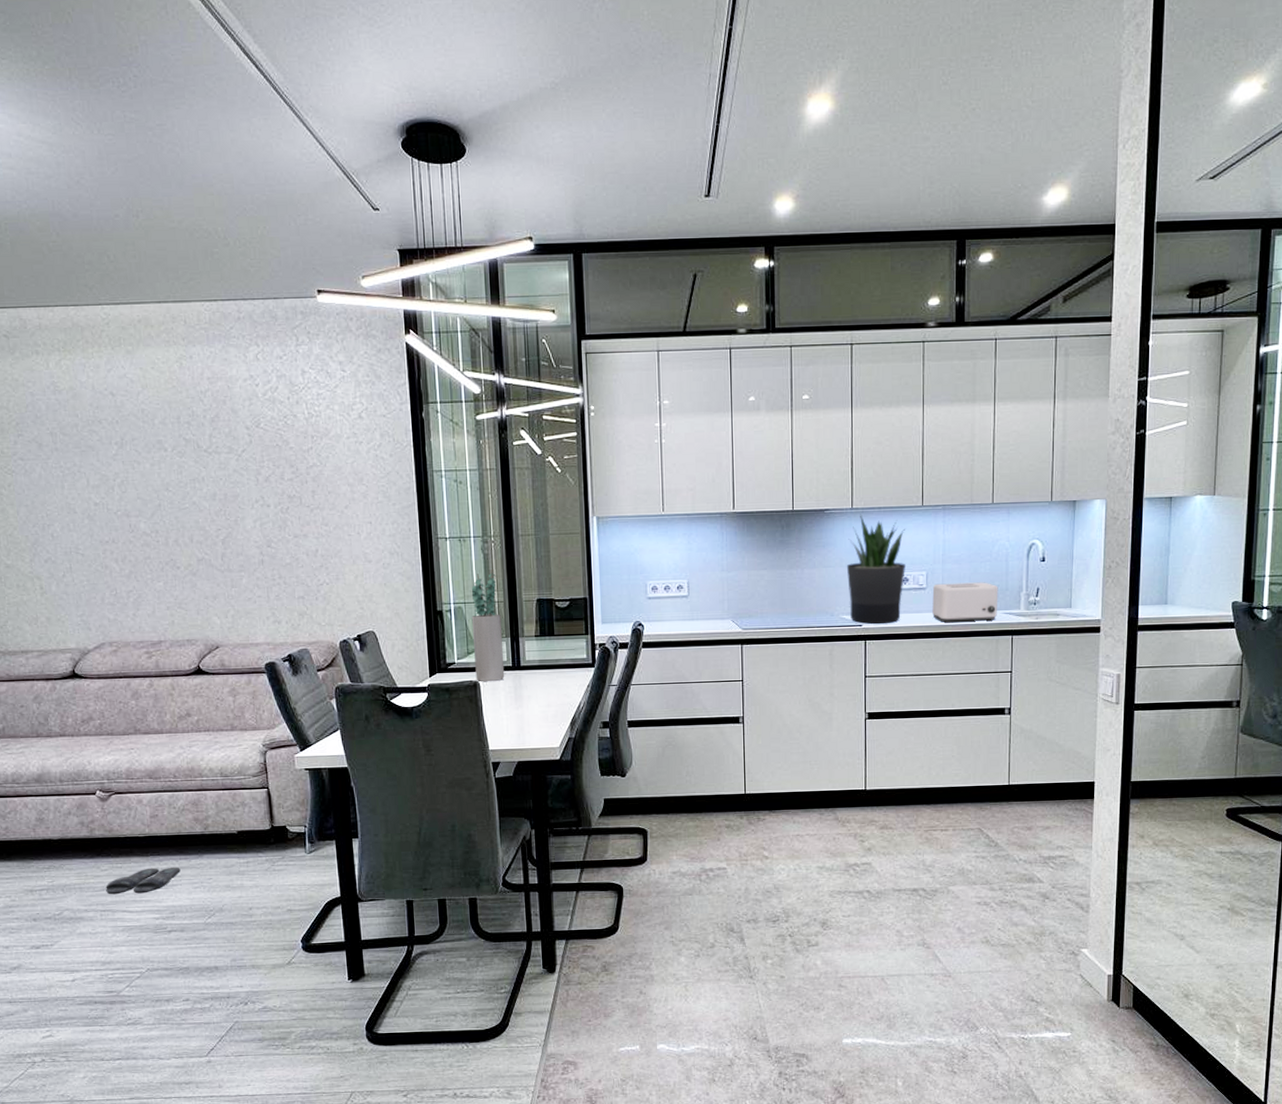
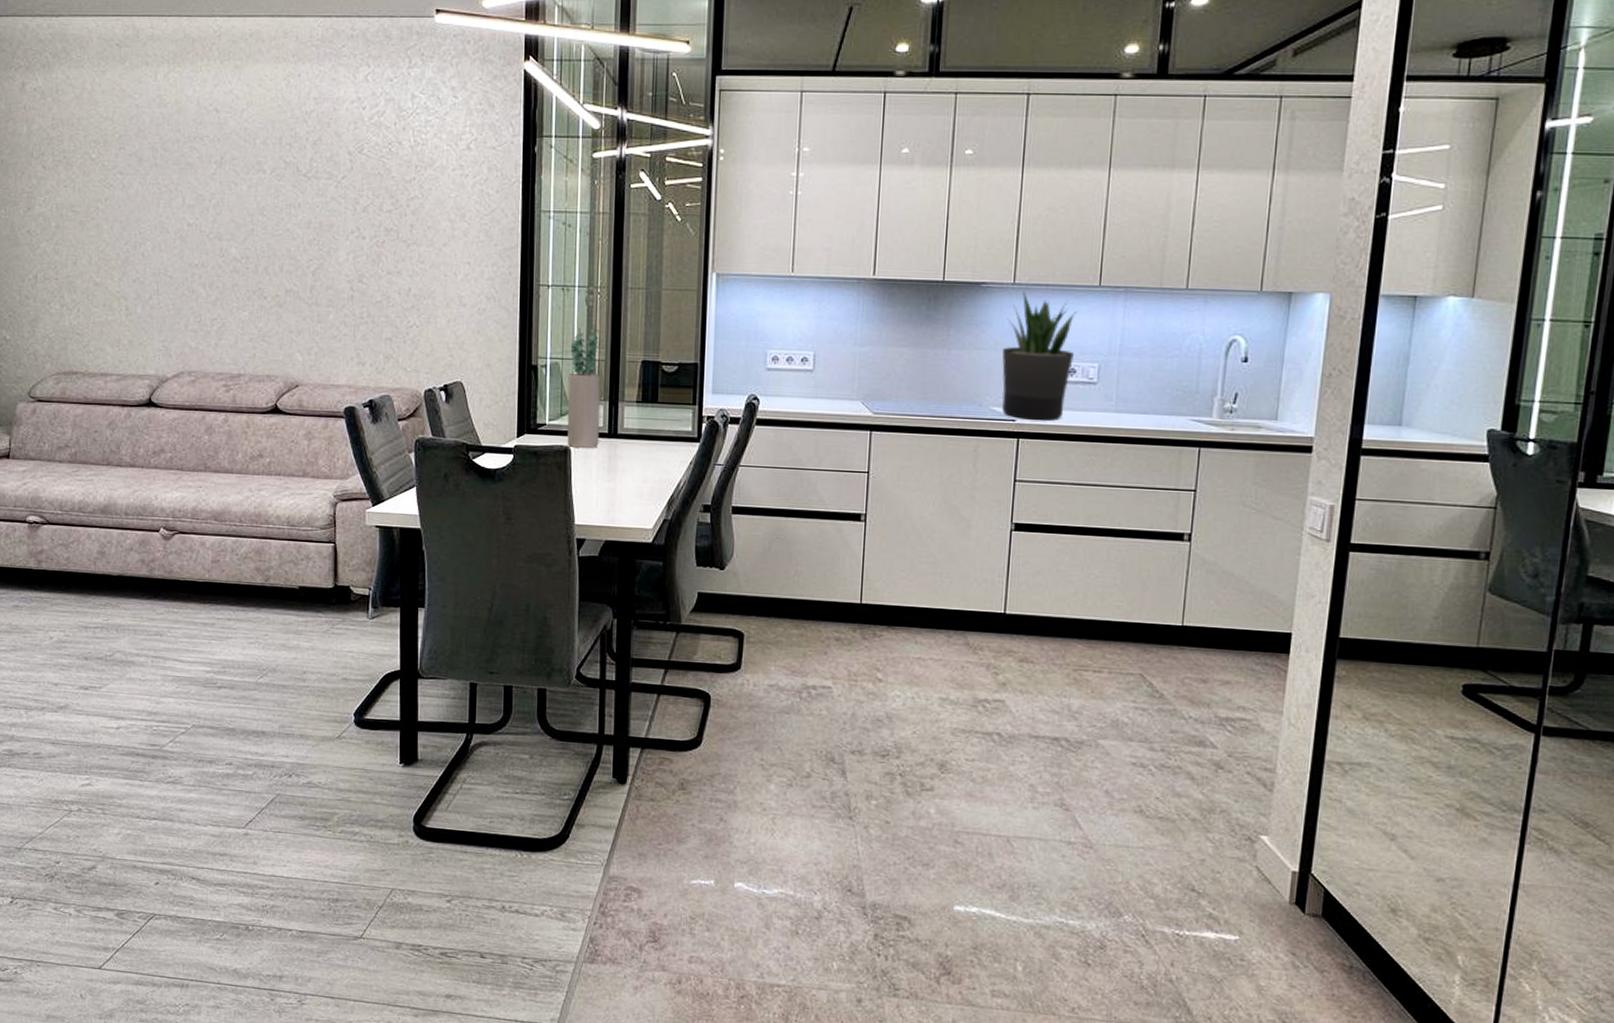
slippers: present [105,867,181,894] -> none [160,616,237,643]
toaster: present [932,582,998,622] -> none [1102,378,1187,428]

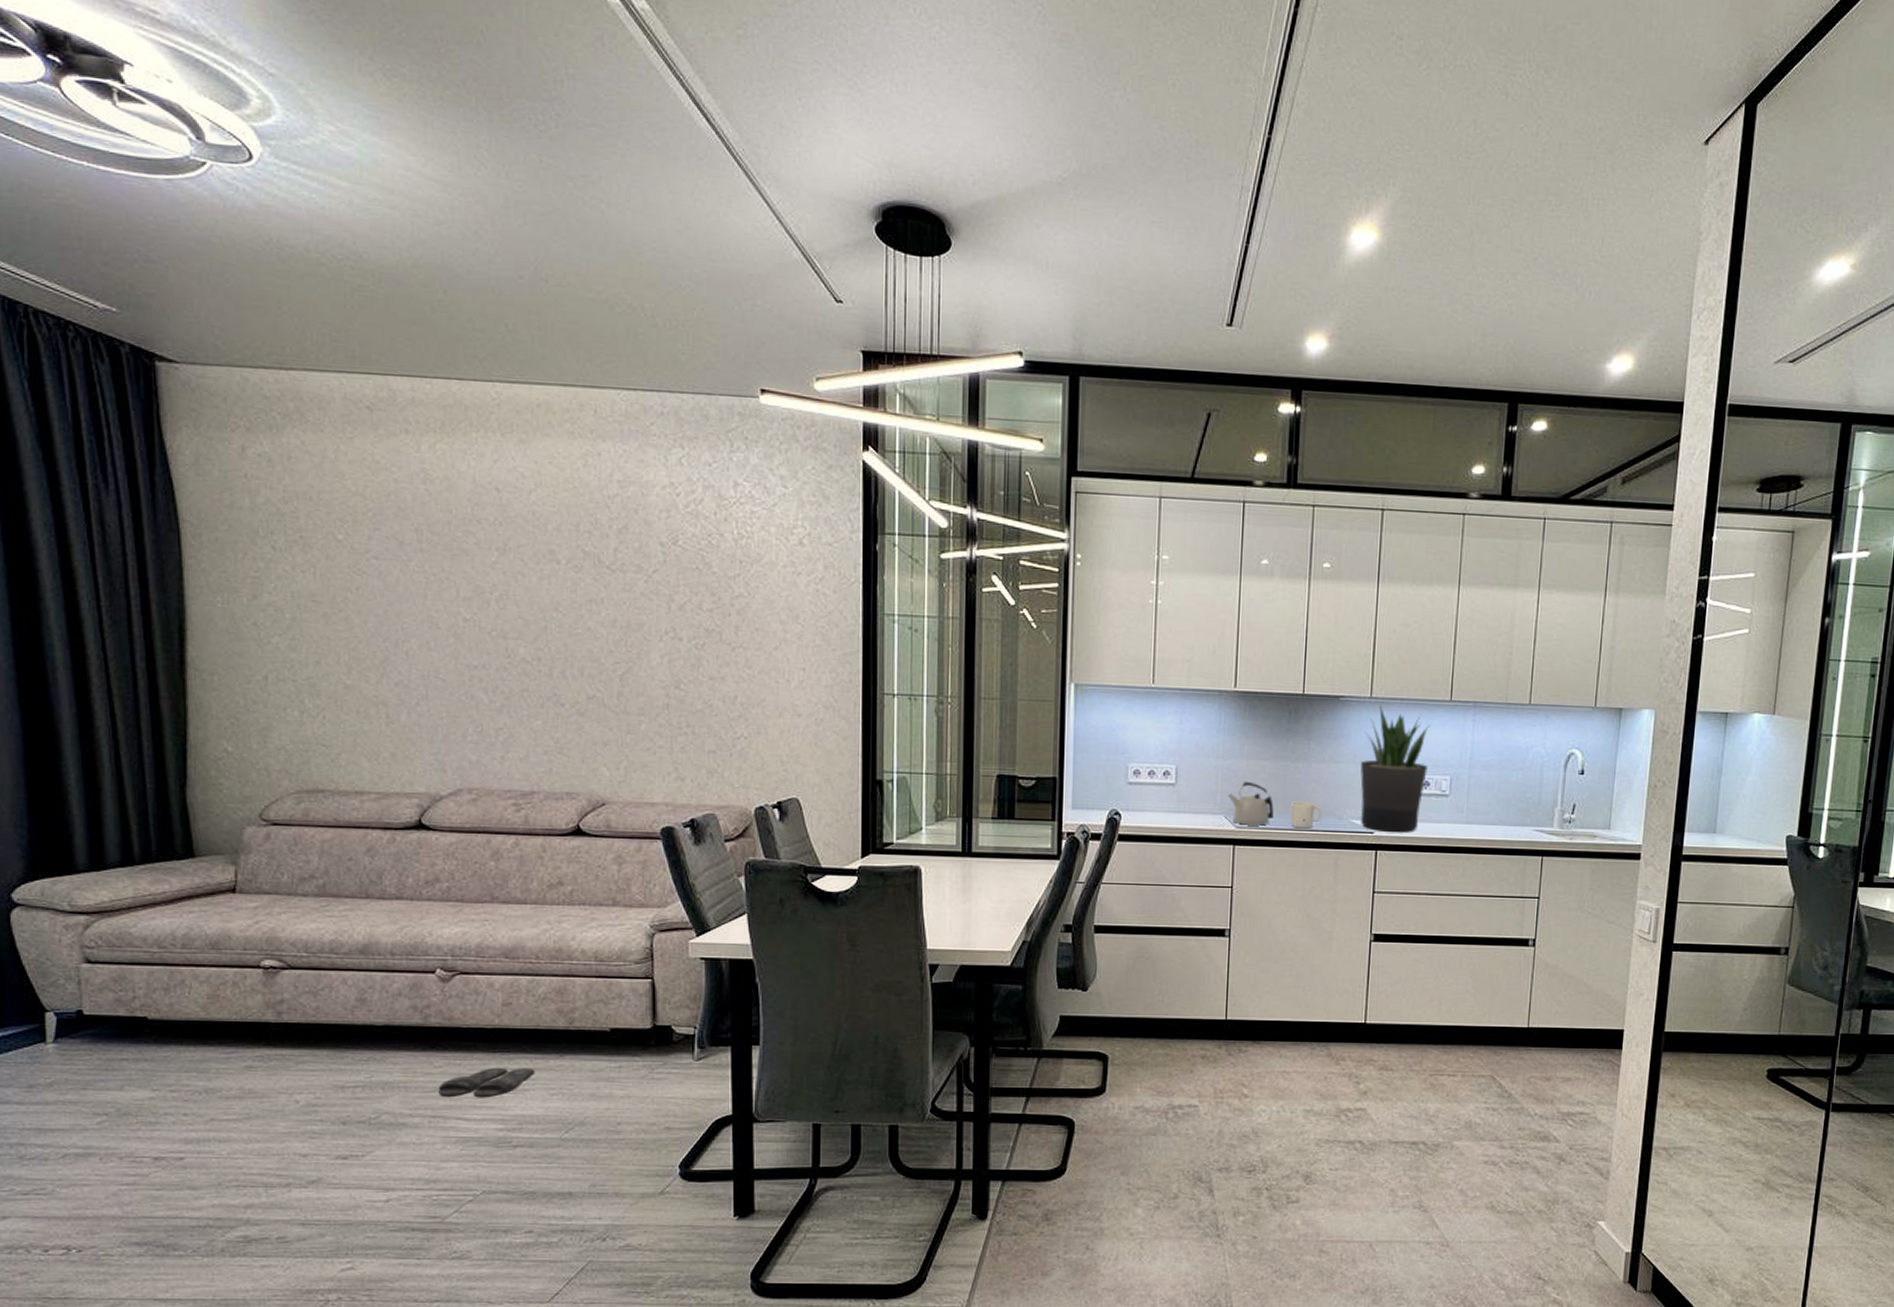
slippers: none [160,616,237,643] -> present [438,1067,535,1098]
vase: present [567,324,601,449] -> none [916,736,954,869]
kettle: none [865,368,912,413] -> present [1228,781,1274,827]
mug: none [928,388,962,416] -> present [1290,801,1323,829]

